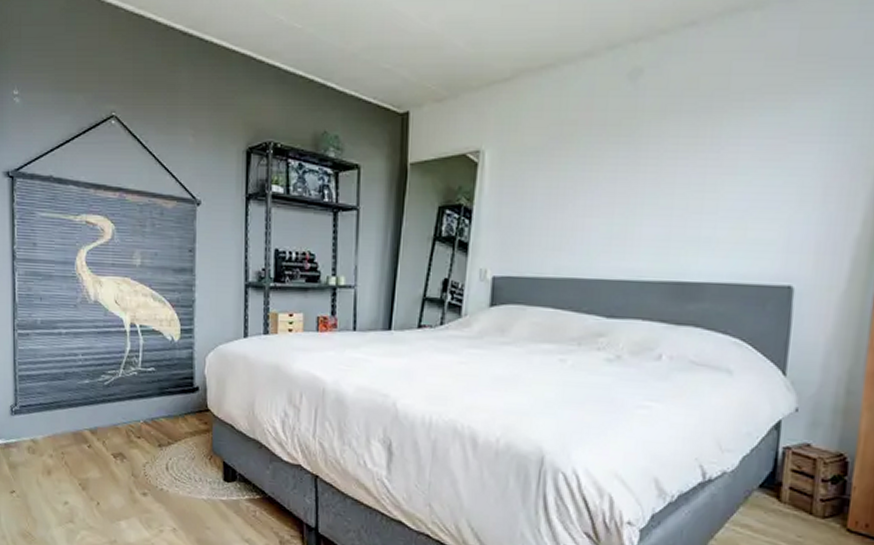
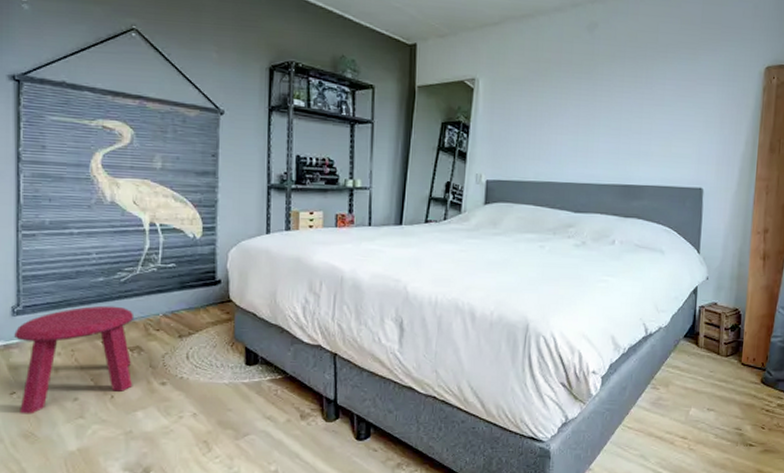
stool: none [13,409,117,515] -> present [14,305,135,414]

